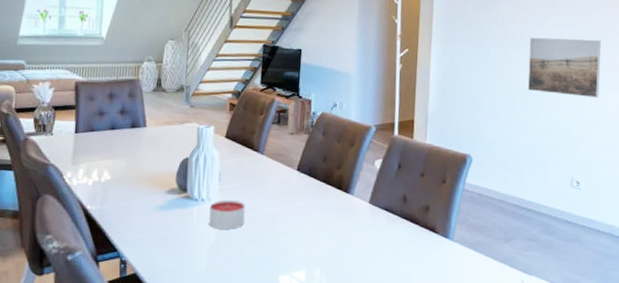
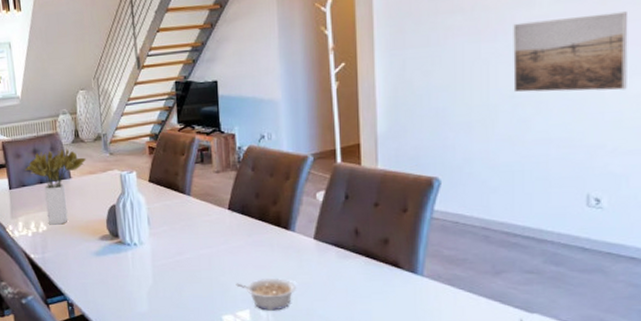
flower bouquet: none [96,95,165,175] -> present [24,148,86,225]
candle: present [209,199,245,229] -> none [143,243,180,272]
legume: none [295,239,349,271] -> present [236,278,296,311]

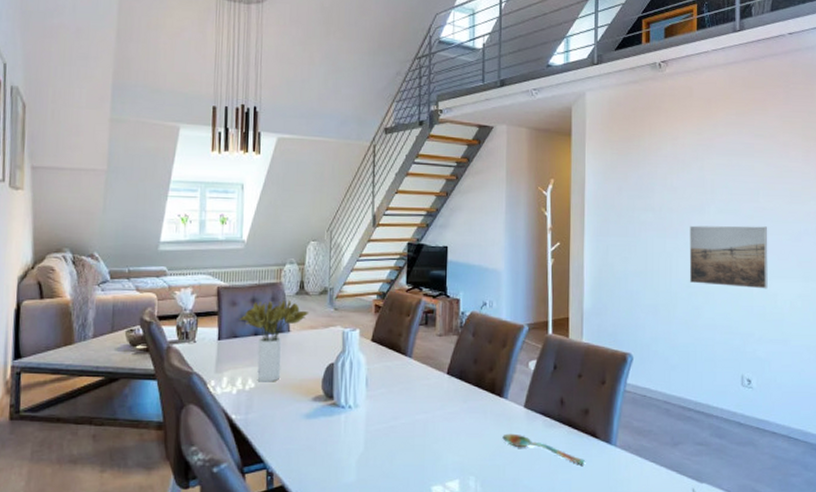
legume: present [236,278,296,311] -> none [448,447,505,481]
spoon: none [292,265,386,294] -> present [502,433,585,464]

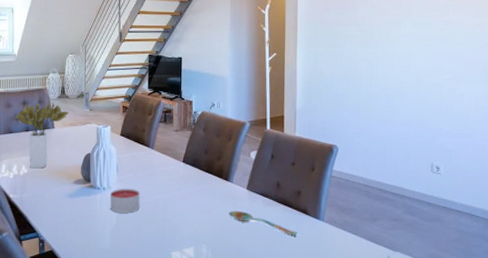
candle: none [357,406,394,437] -> present [110,188,140,213]
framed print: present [689,225,768,289] -> none [387,37,457,91]

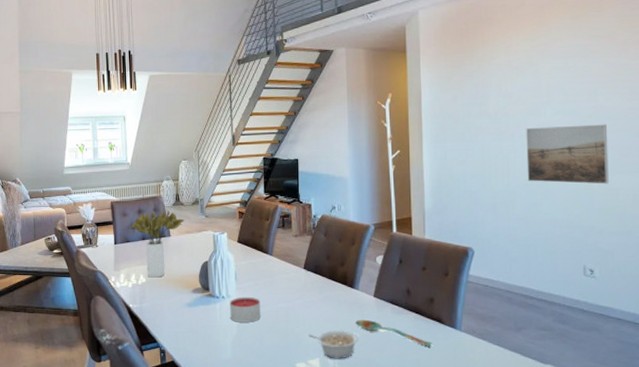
legume: none [184,221,231,248] -> present [308,331,358,359]
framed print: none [387,37,457,91] -> present [526,124,609,184]

